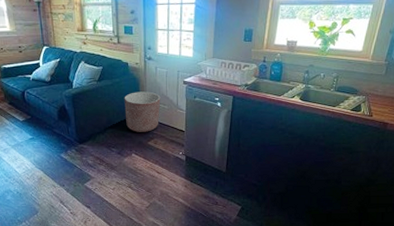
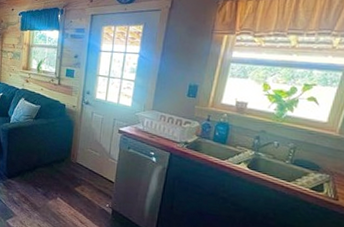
planter: present [124,91,161,132] -> none [55,134,93,177]

